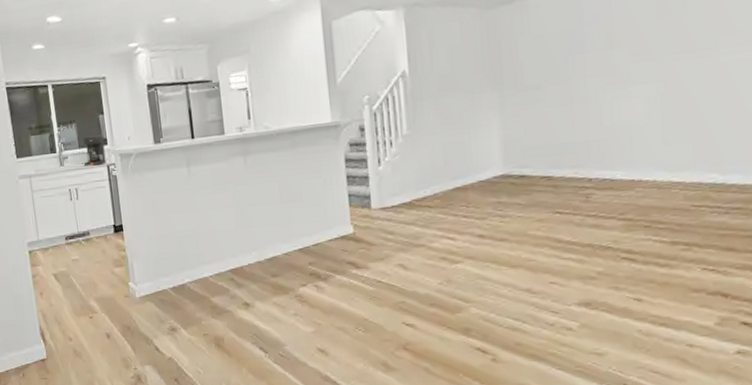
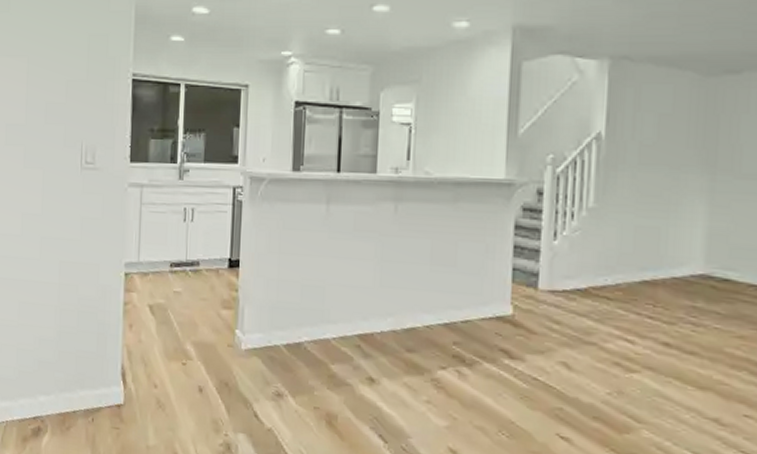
coffee maker: present [82,135,106,167] -> none [206,150,234,187]

